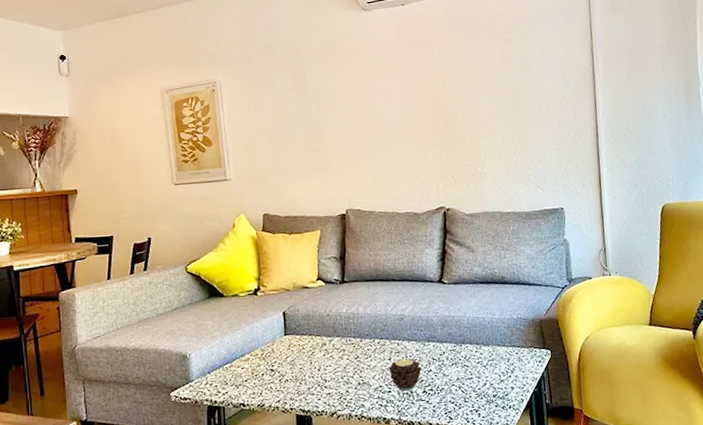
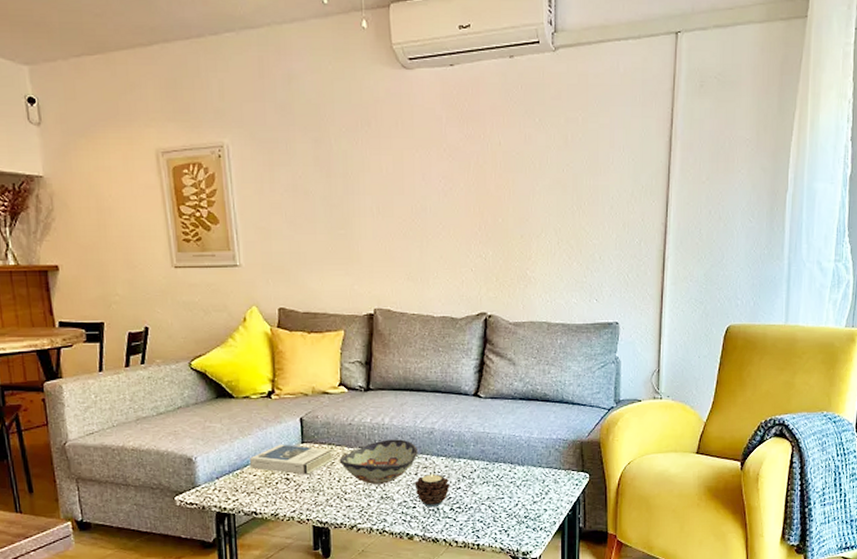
hardback book: none [238,337,315,365] -> present [250,444,335,475]
decorative bowl: none [319,326,390,371] -> present [339,439,418,484]

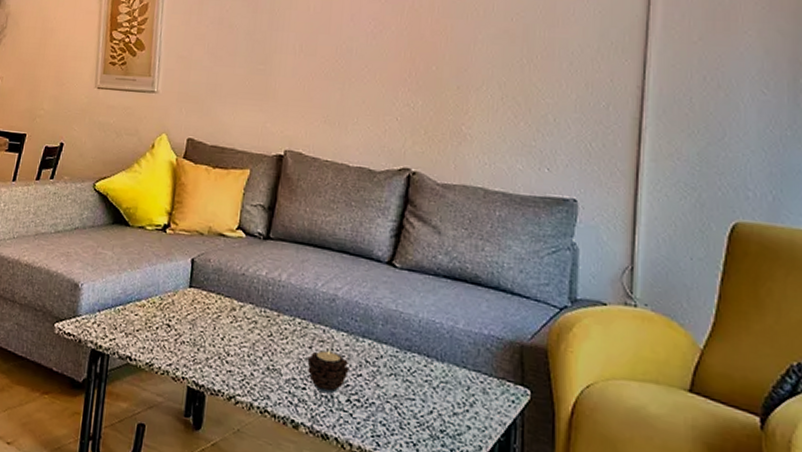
hardback book: present [250,444,335,475] -> none [133,284,223,325]
decorative bowl: present [339,439,418,484] -> none [226,299,315,353]

